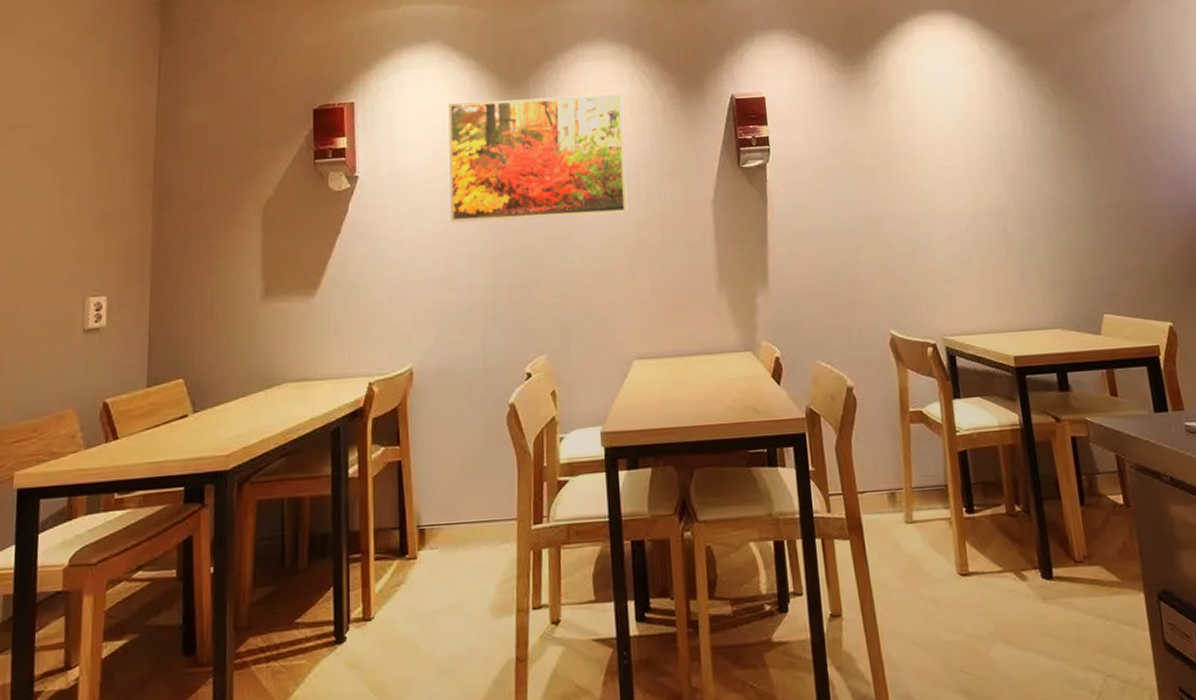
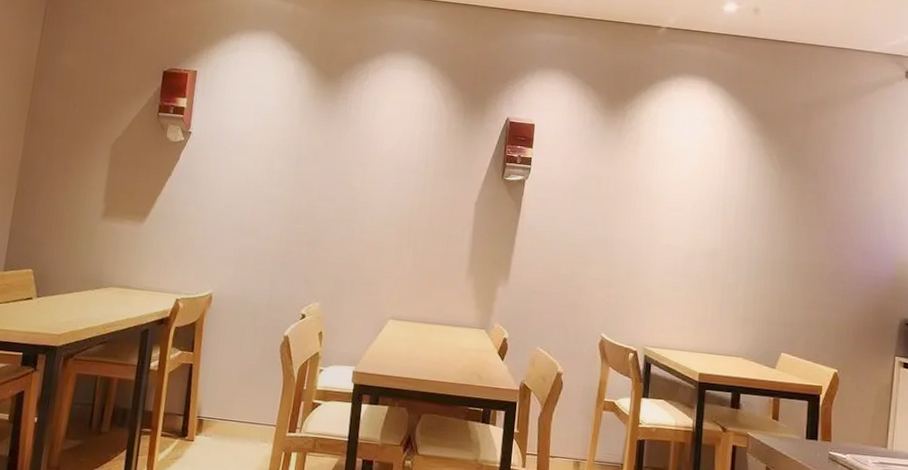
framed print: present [448,94,628,223] -> none [259,84,417,200]

